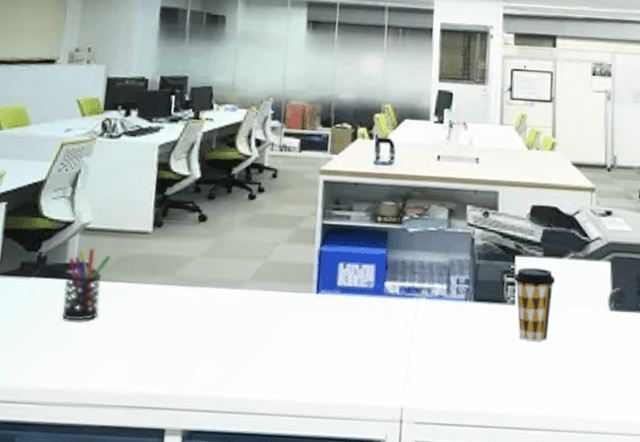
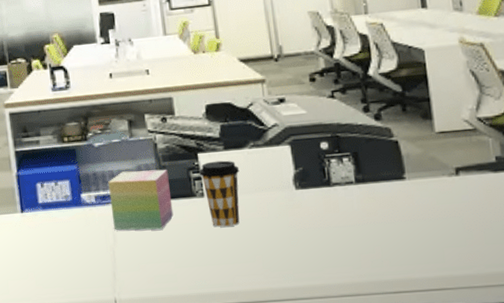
sticky notes: none [414,264,481,335] -> present [108,169,174,230]

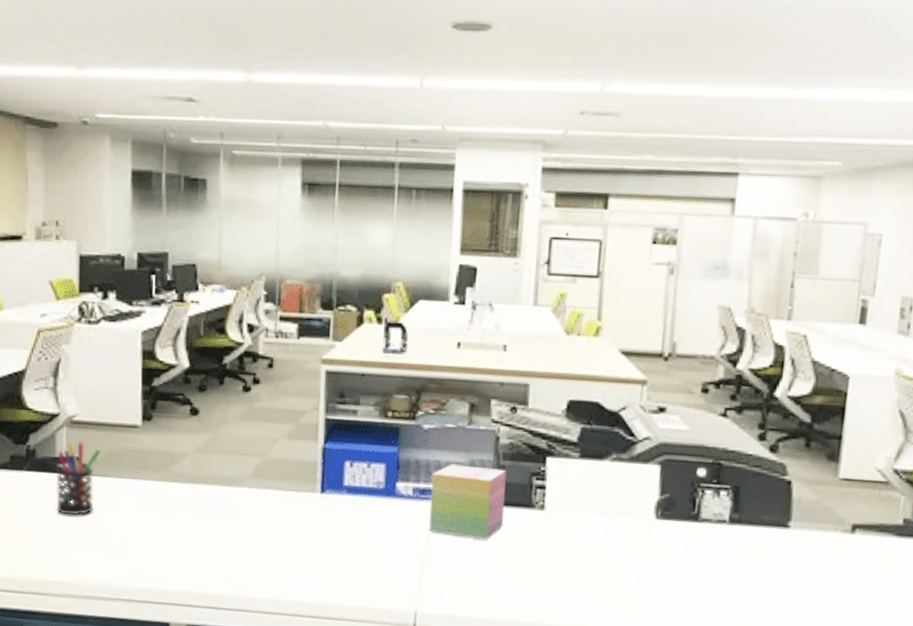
coffee cup: present [199,160,240,227] -> none [543,469,594,550]

